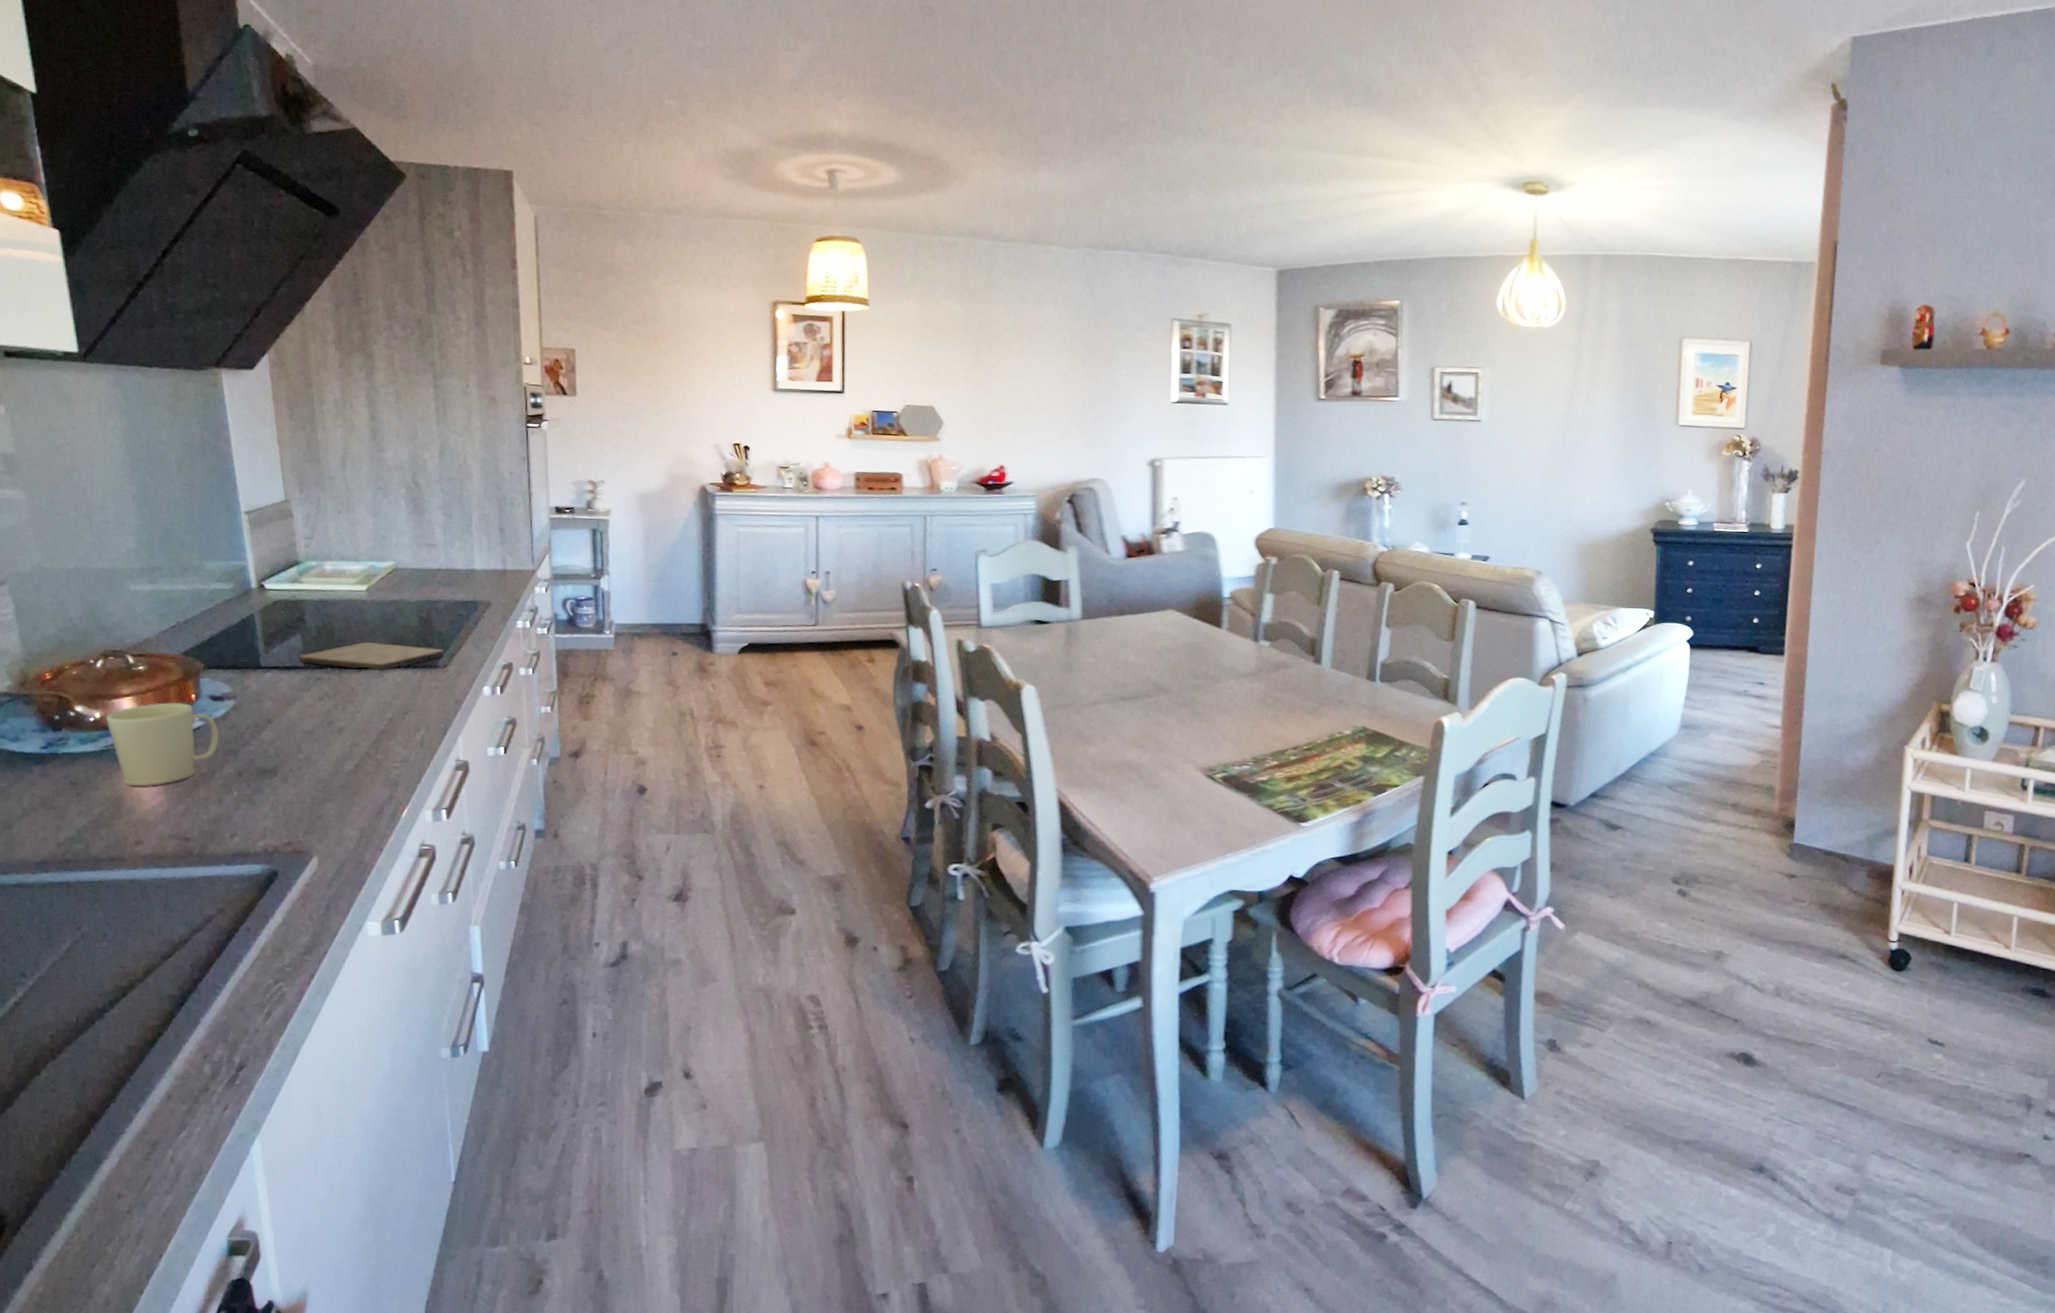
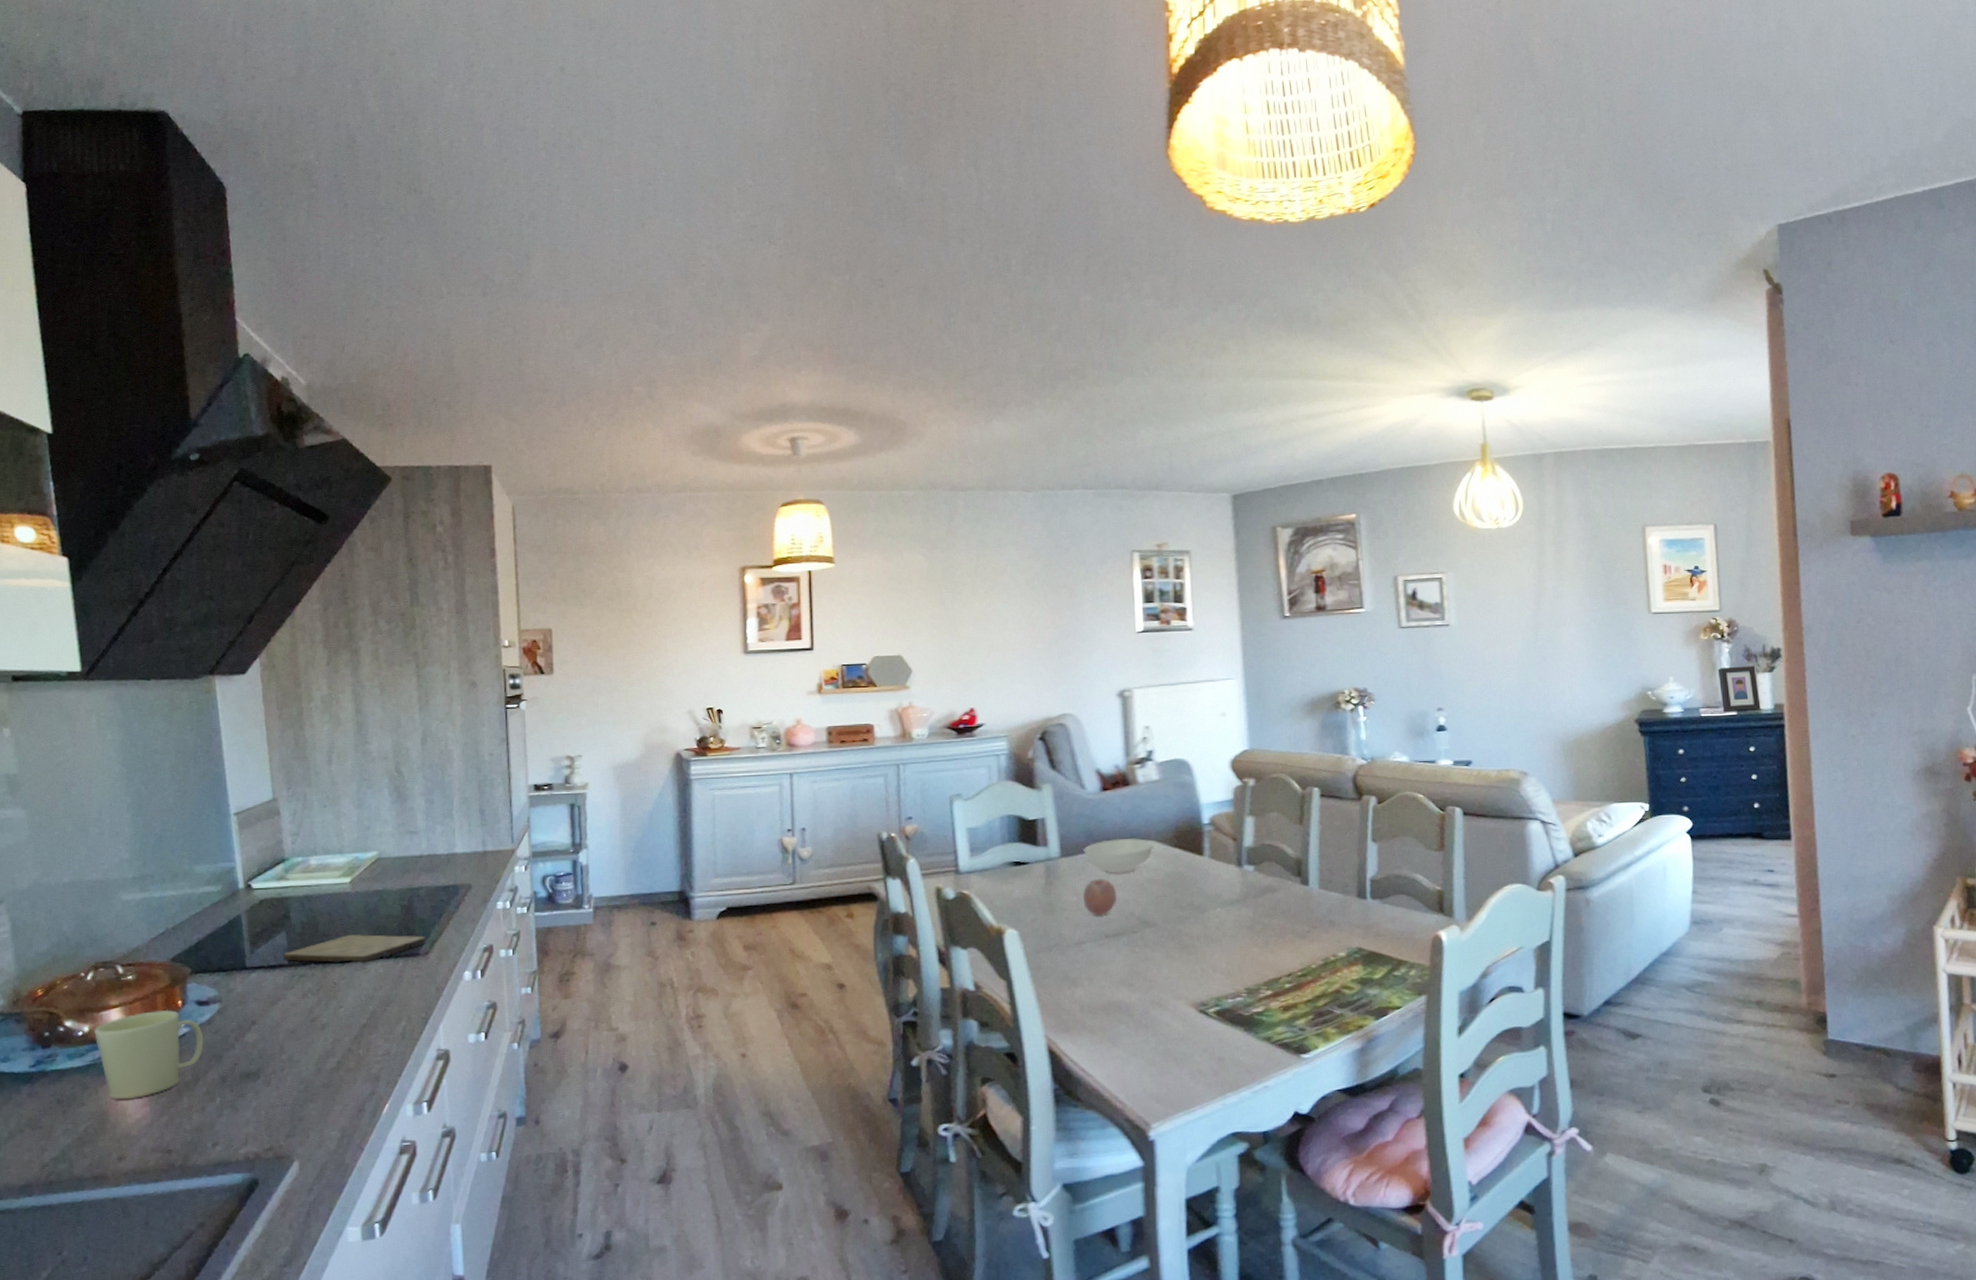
fruit: none [1101,643,1134,678] -> present [1083,879,1116,915]
bowl: none [1104,606,1174,640] -> present [1083,838,1154,875]
picture frame: none [1735,485,1772,529] -> present [1718,665,1761,713]

